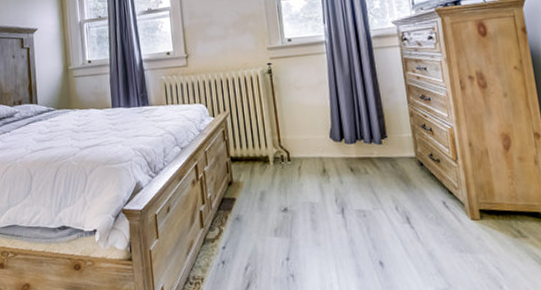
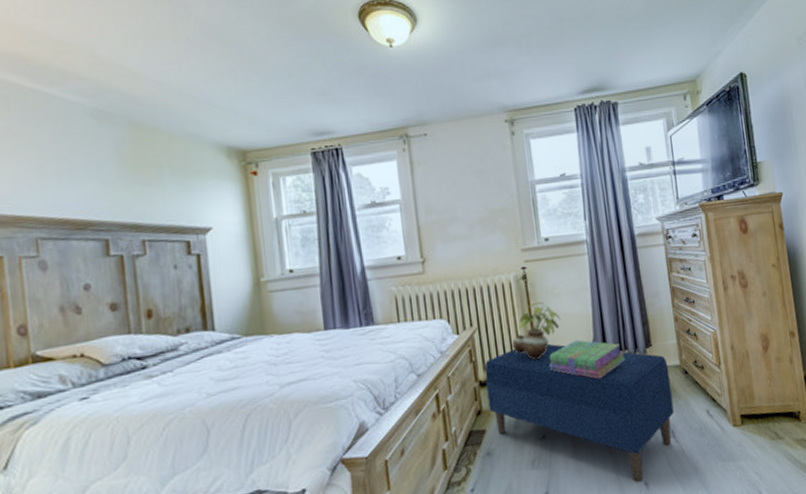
bench: none [235,129,409,260] -> present [484,343,674,482]
potted plant: none [258,93,302,143] -> present [512,301,561,360]
stack of books: none [290,127,362,164] -> present [548,339,626,379]

